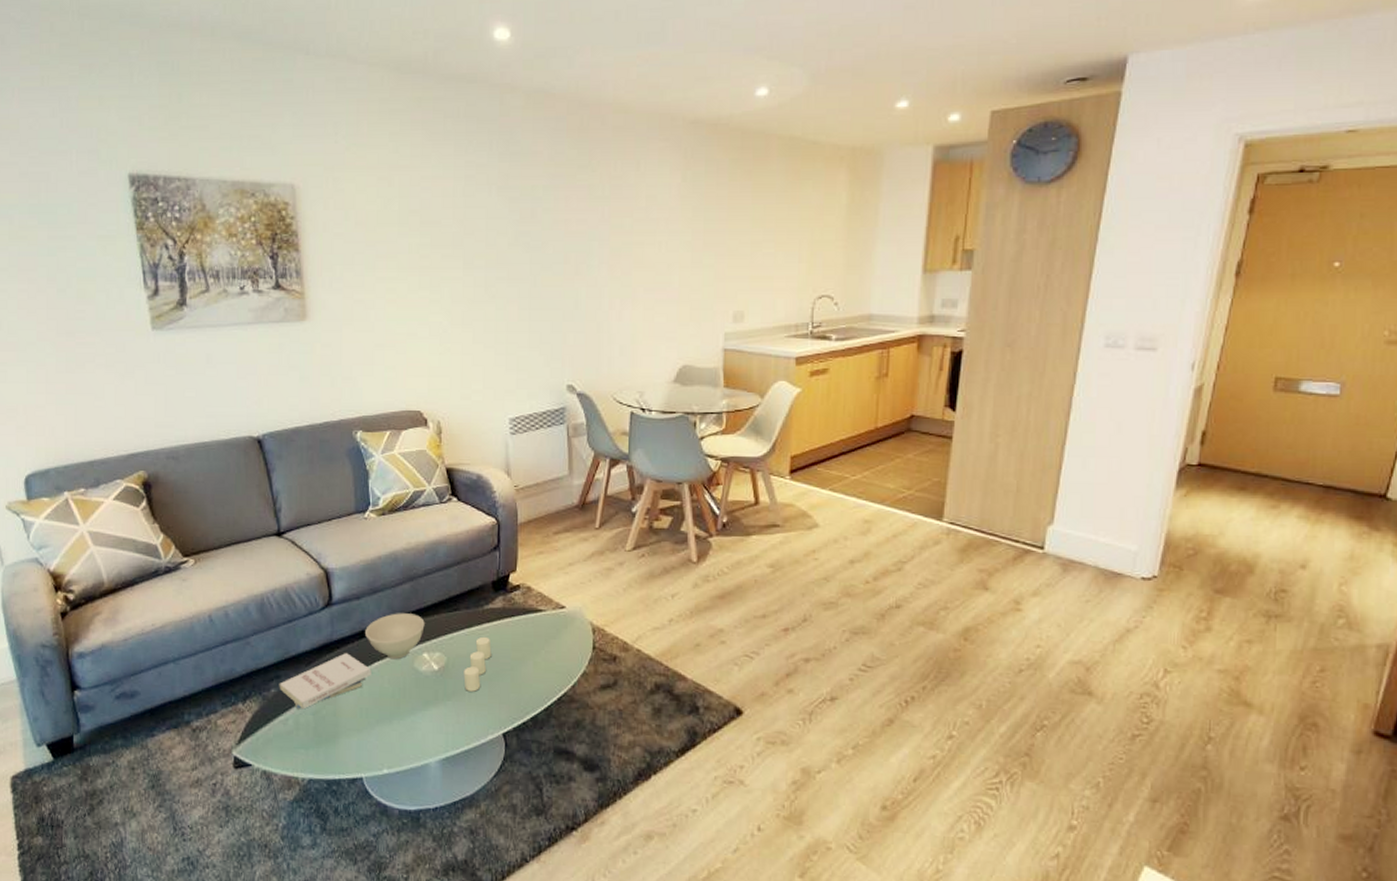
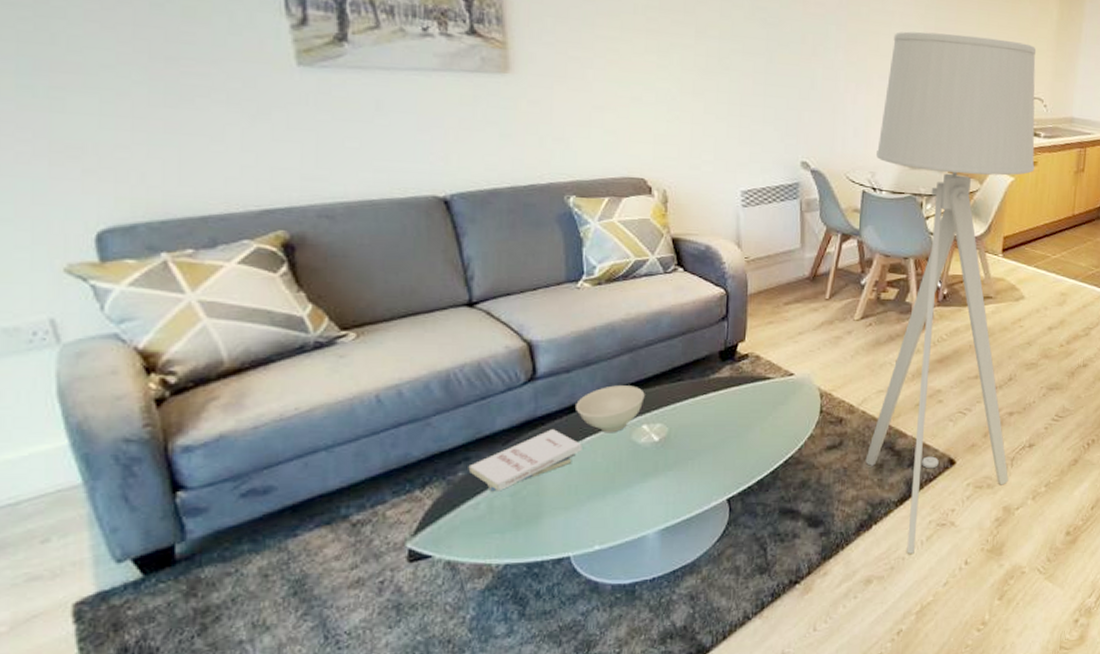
candle: present [463,636,492,692] -> none [686,405,717,460]
floor lamp: none [642,234,826,812] -> present [865,31,1037,554]

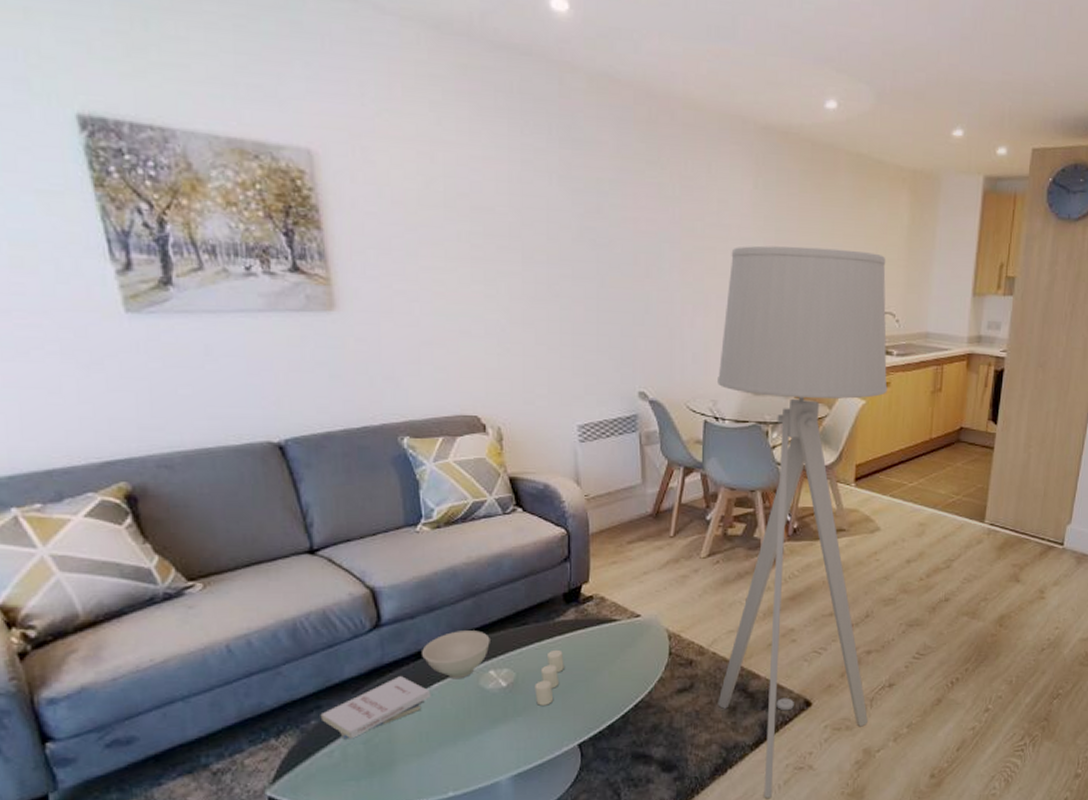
candle: none [686,405,717,460] -> present [535,649,564,706]

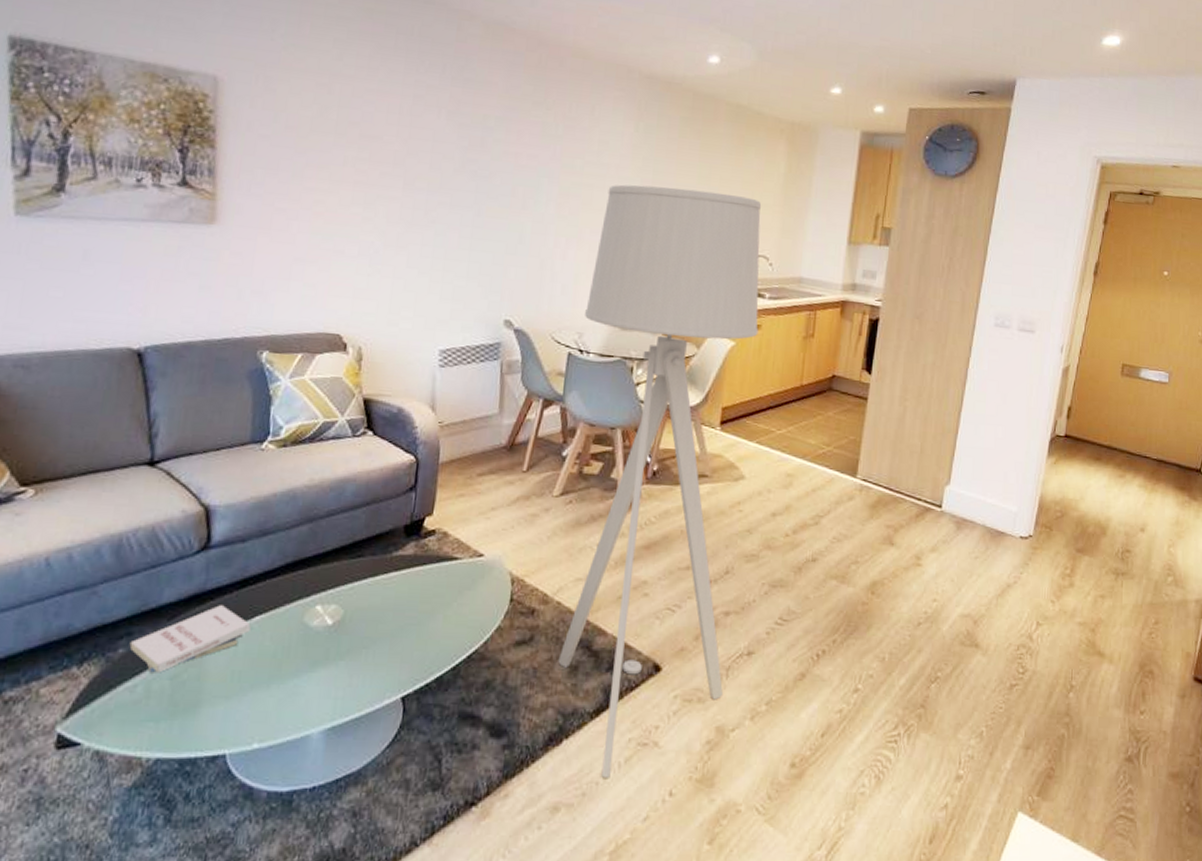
bowl: present [422,630,490,679] -> none [247,559,322,613]
candle: present [535,649,564,706] -> none [361,586,397,650]

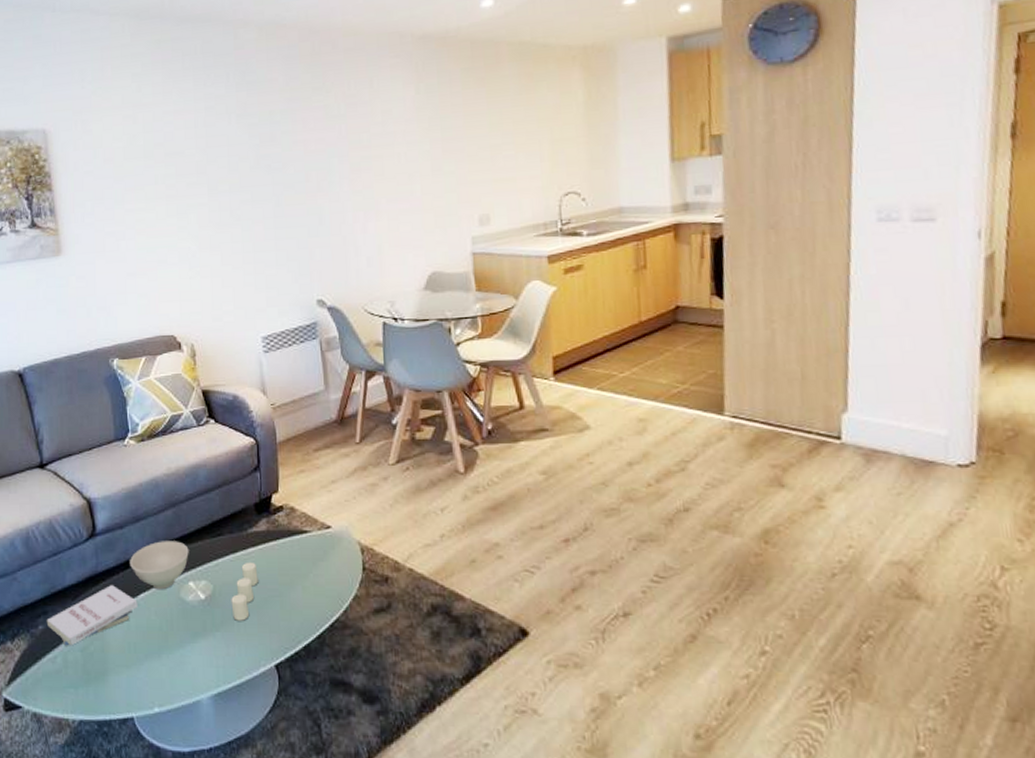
bowl: none [247,559,322,613] -> present [130,541,189,590]
candle: none [361,586,397,650] -> present [231,561,259,621]
floor lamp: present [558,184,762,778] -> none [393,134,601,746]

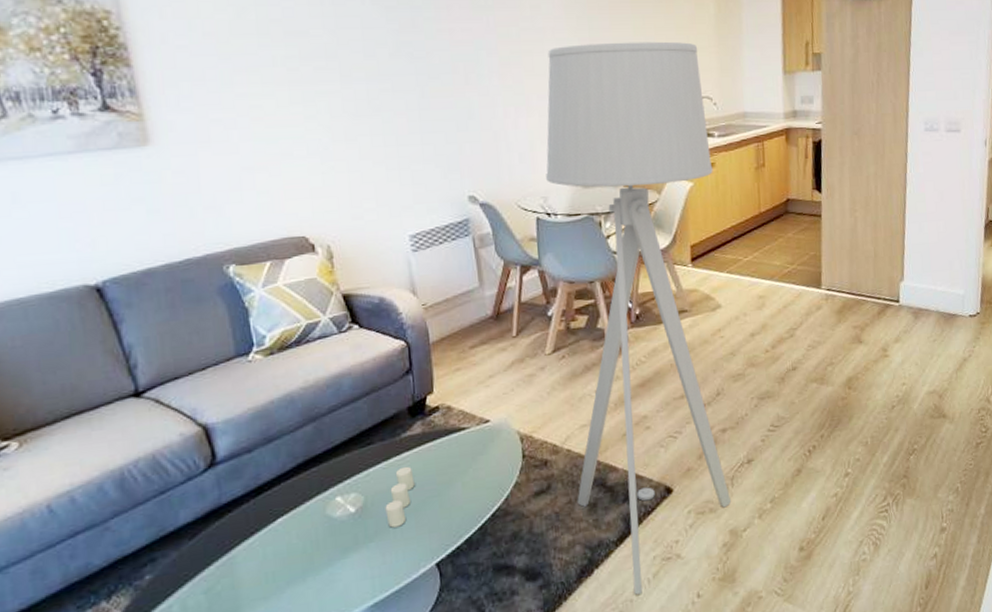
books: present [46,585,138,646] -> none [155,515,275,592]
bowl: present [130,541,189,590] -> none [262,456,335,512]
floor lamp: none [393,134,601,746] -> present [546,41,731,595]

